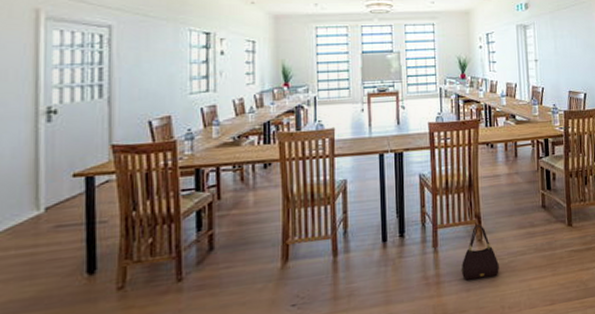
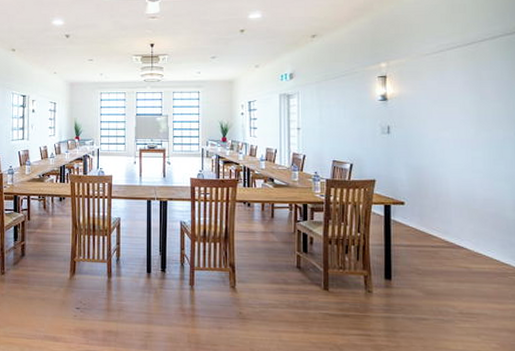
handbag: present [461,225,499,281] -> none [214,273,250,322]

